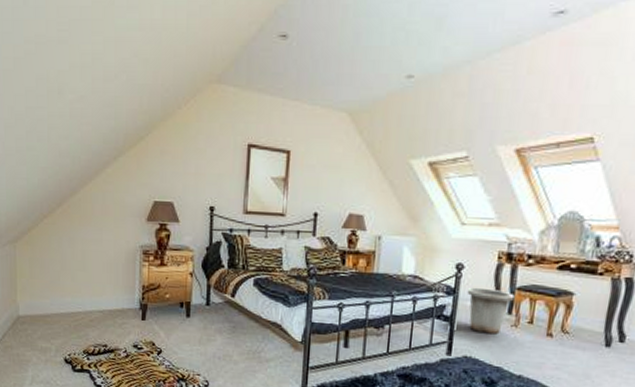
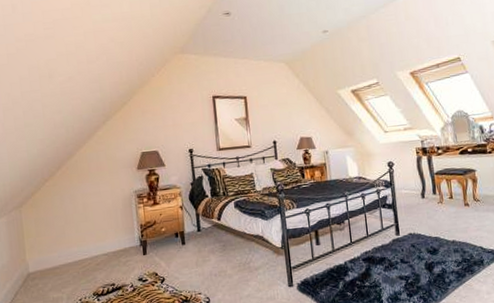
trash can: present [467,287,515,335] -> none [400,177,435,213]

